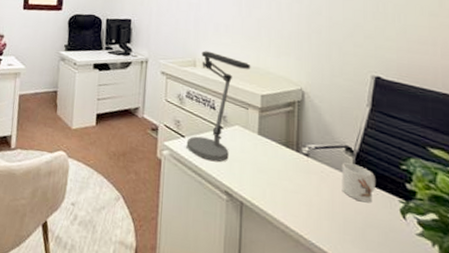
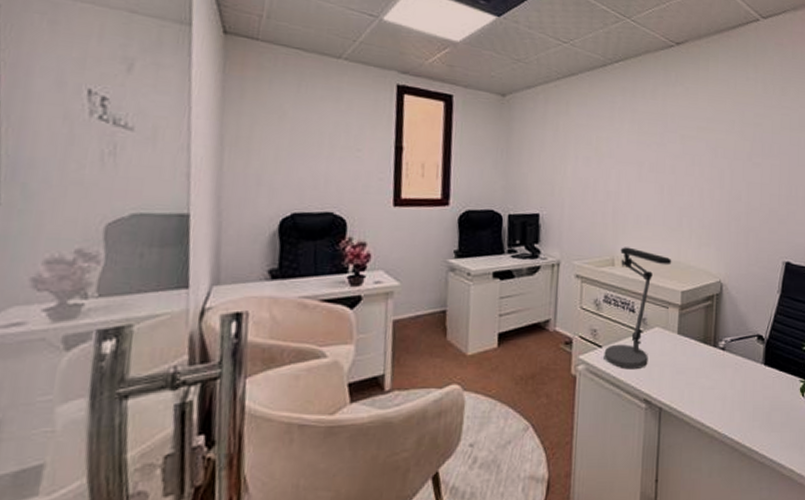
mug: present [341,162,375,203] -> none [753,351,781,387]

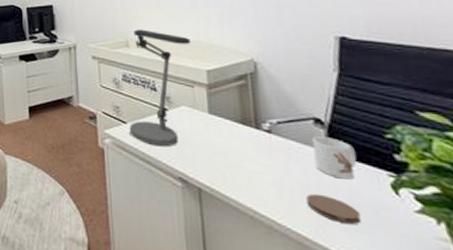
coaster: none [742,402,777,425] -> present [306,193,362,224]
mug: none [753,351,781,387] -> present [311,136,357,180]

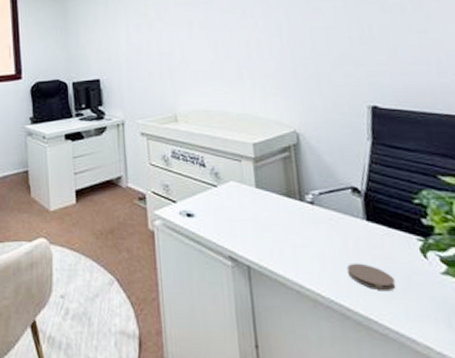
desk lamp: present [129,29,191,147] -> none [179,103,238,225]
mug: present [311,136,357,180] -> none [350,205,390,246]

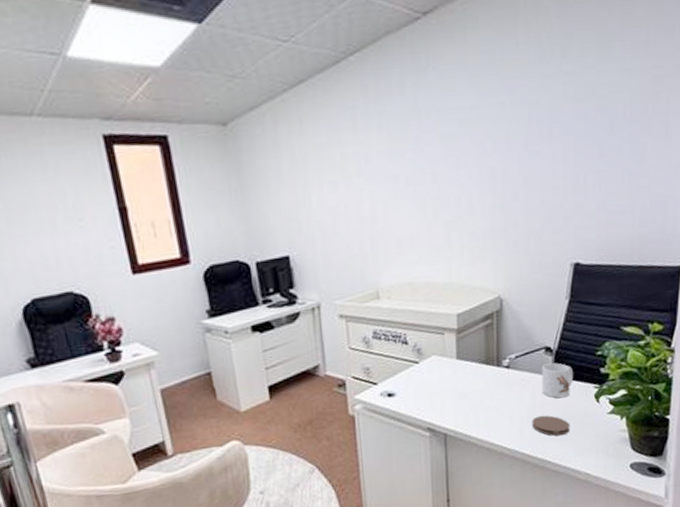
mug: none [350,205,390,246] -> present [541,363,573,398]

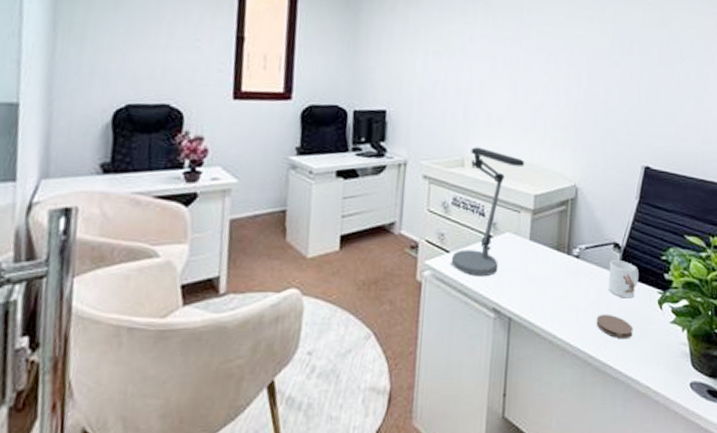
desk lamp: none [380,276,443,402] -> present [451,147,525,277]

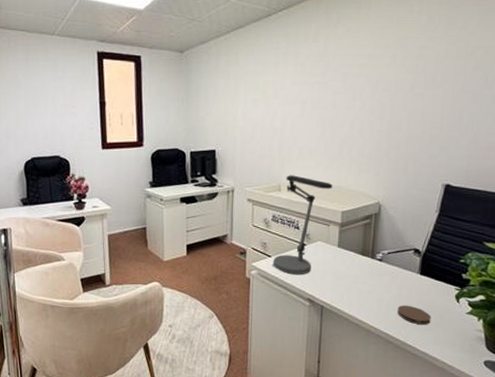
mug: present [608,260,639,299] -> none [408,263,437,294]

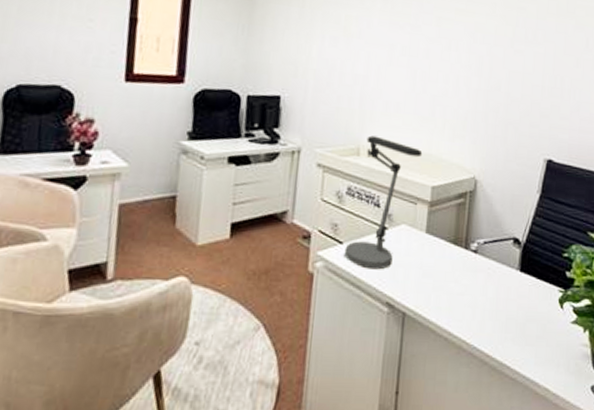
coaster: present [397,305,431,324] -> none [493,311,533,338]

